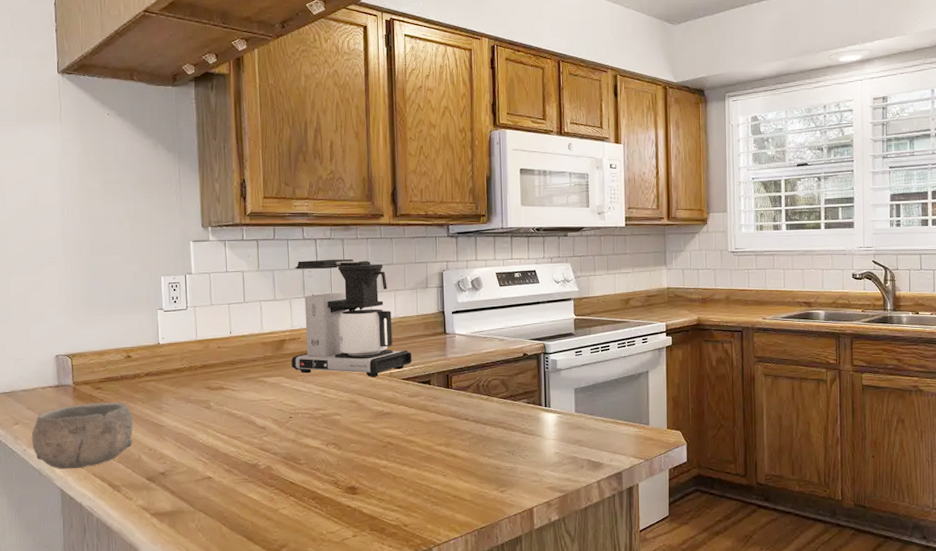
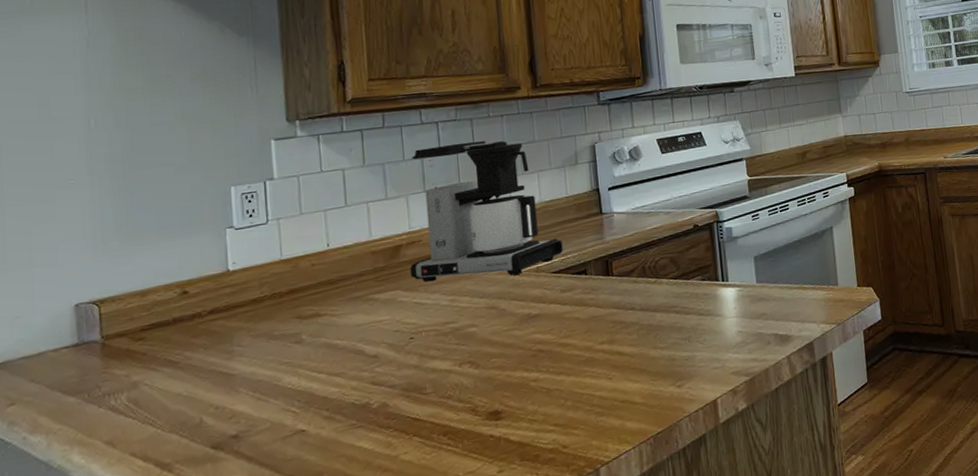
bowl: present [31,402,134,470] -> none [35,352,192,456]

